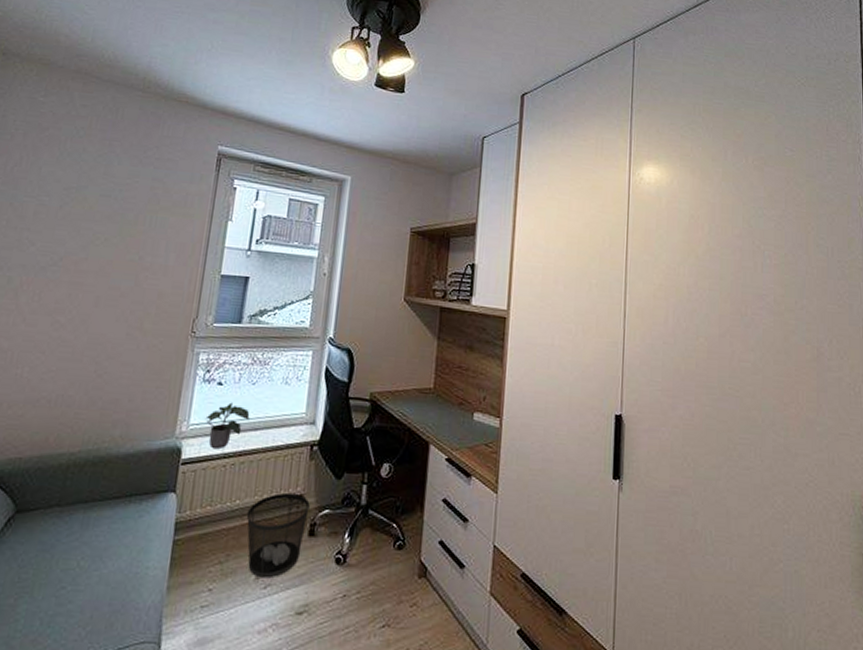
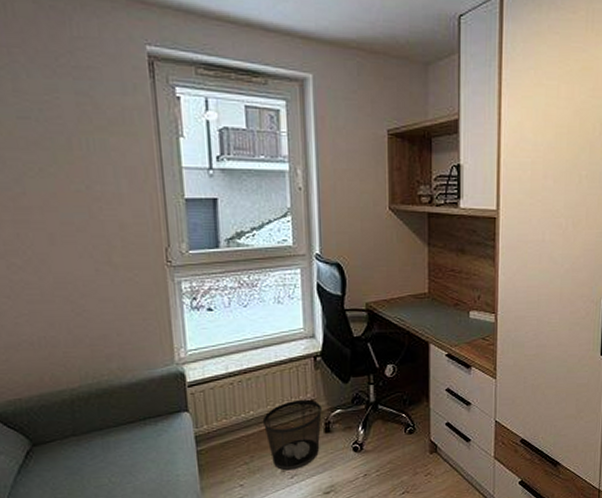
potted plant: present [205,402,250,448] -> none [202,326,248,369]

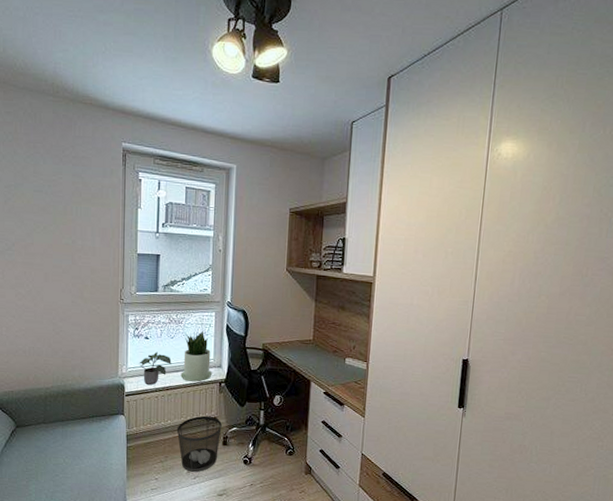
potted plant: none [202,326,248,369] -> present [139,352,172,385]
planter: none [261,294,304,360] -> present [180,331,212,382]

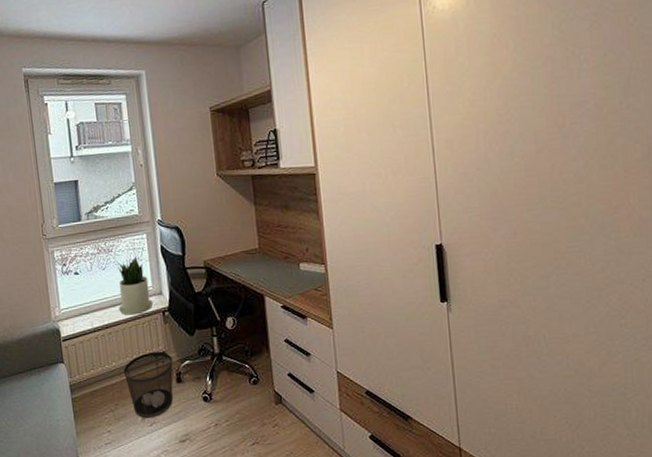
potted plant: present [139,352,172,385] -> none [72,287,107,325]

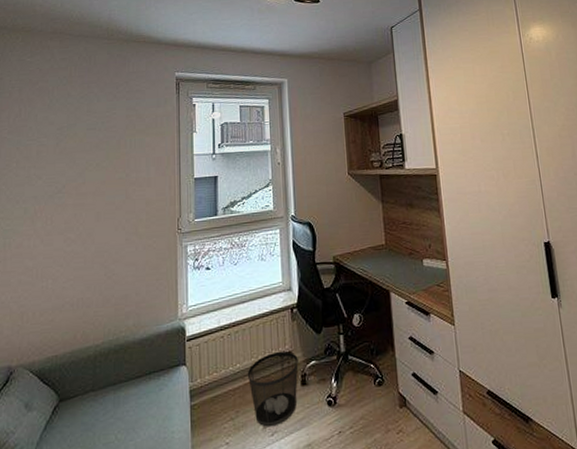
planter: present [117,257,154,315] -> none [247,252,282,313]

